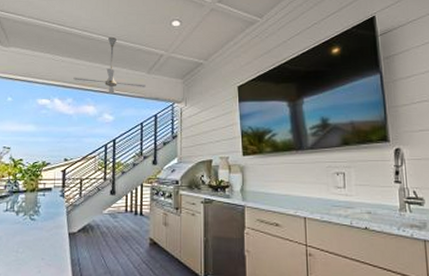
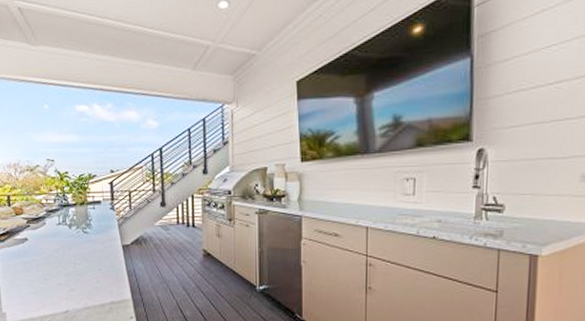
ceiling fan: present [73,36,146,94] -> none [111,26,192,96]

